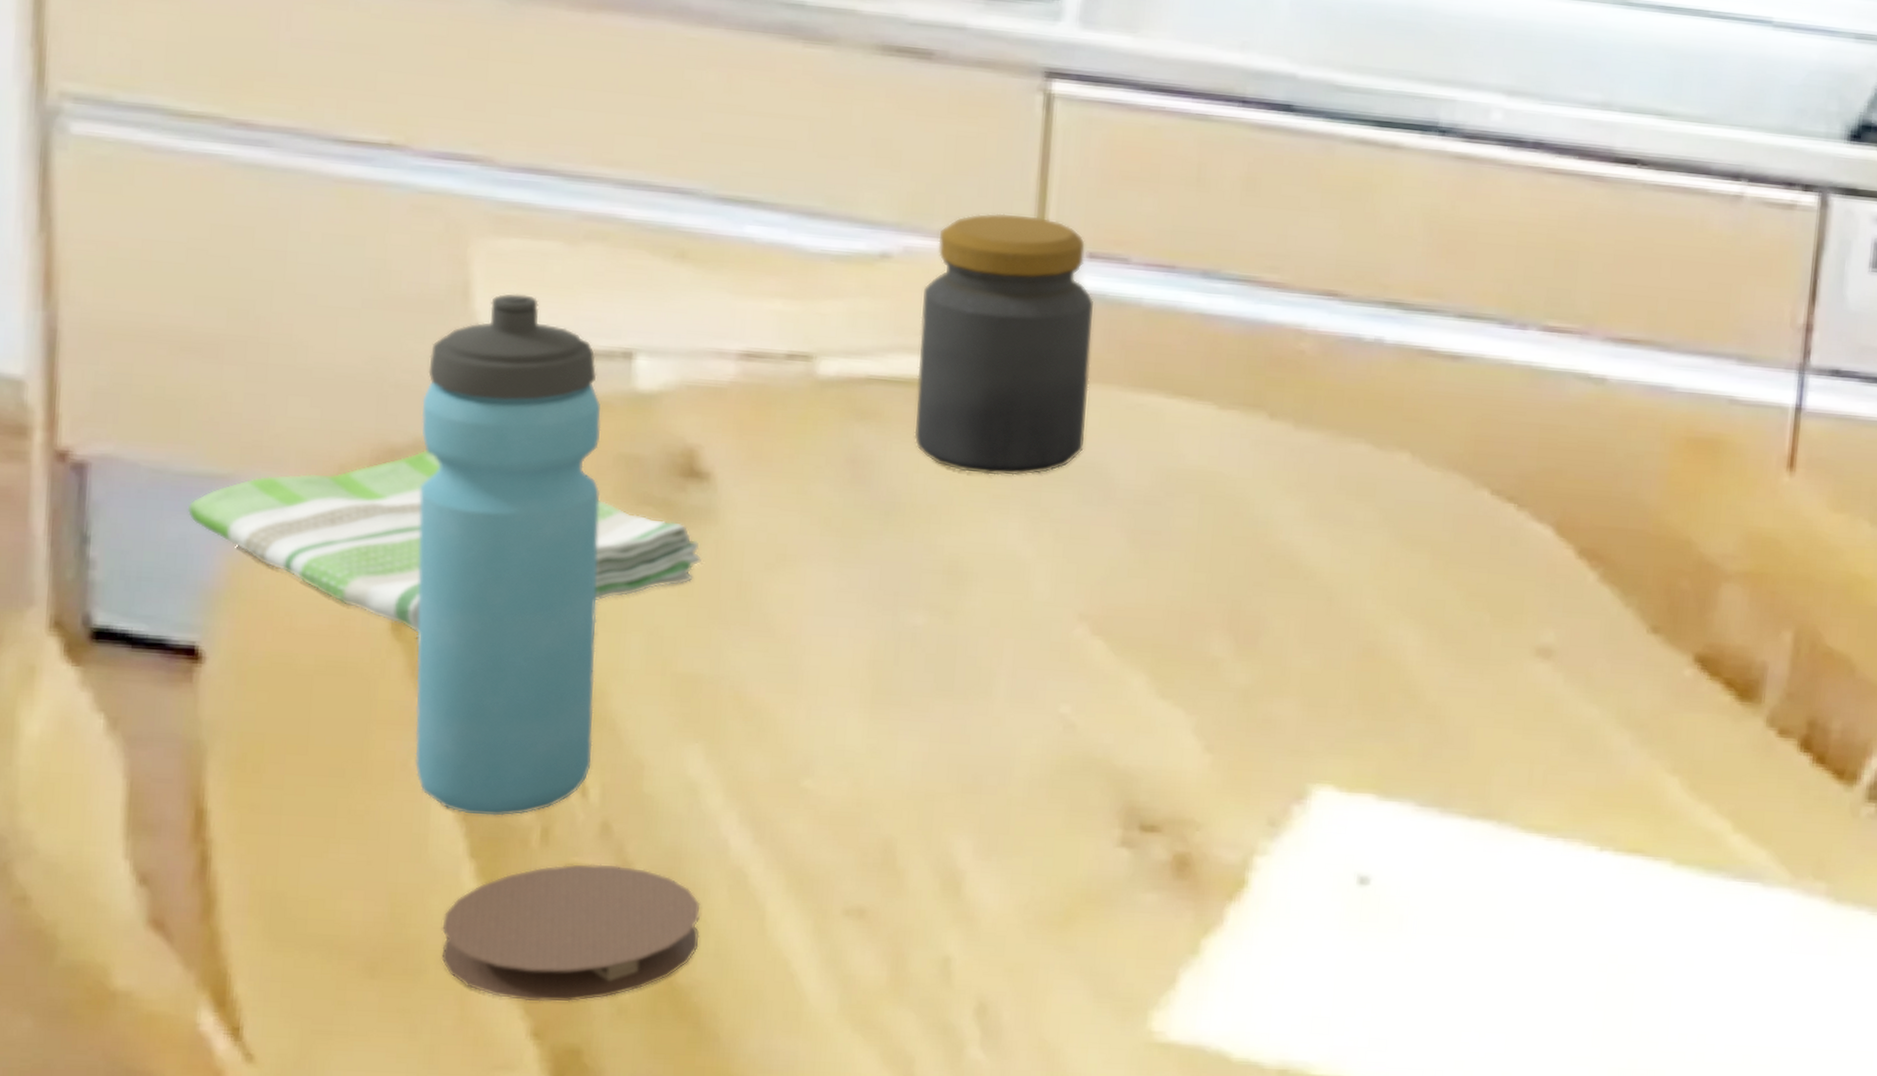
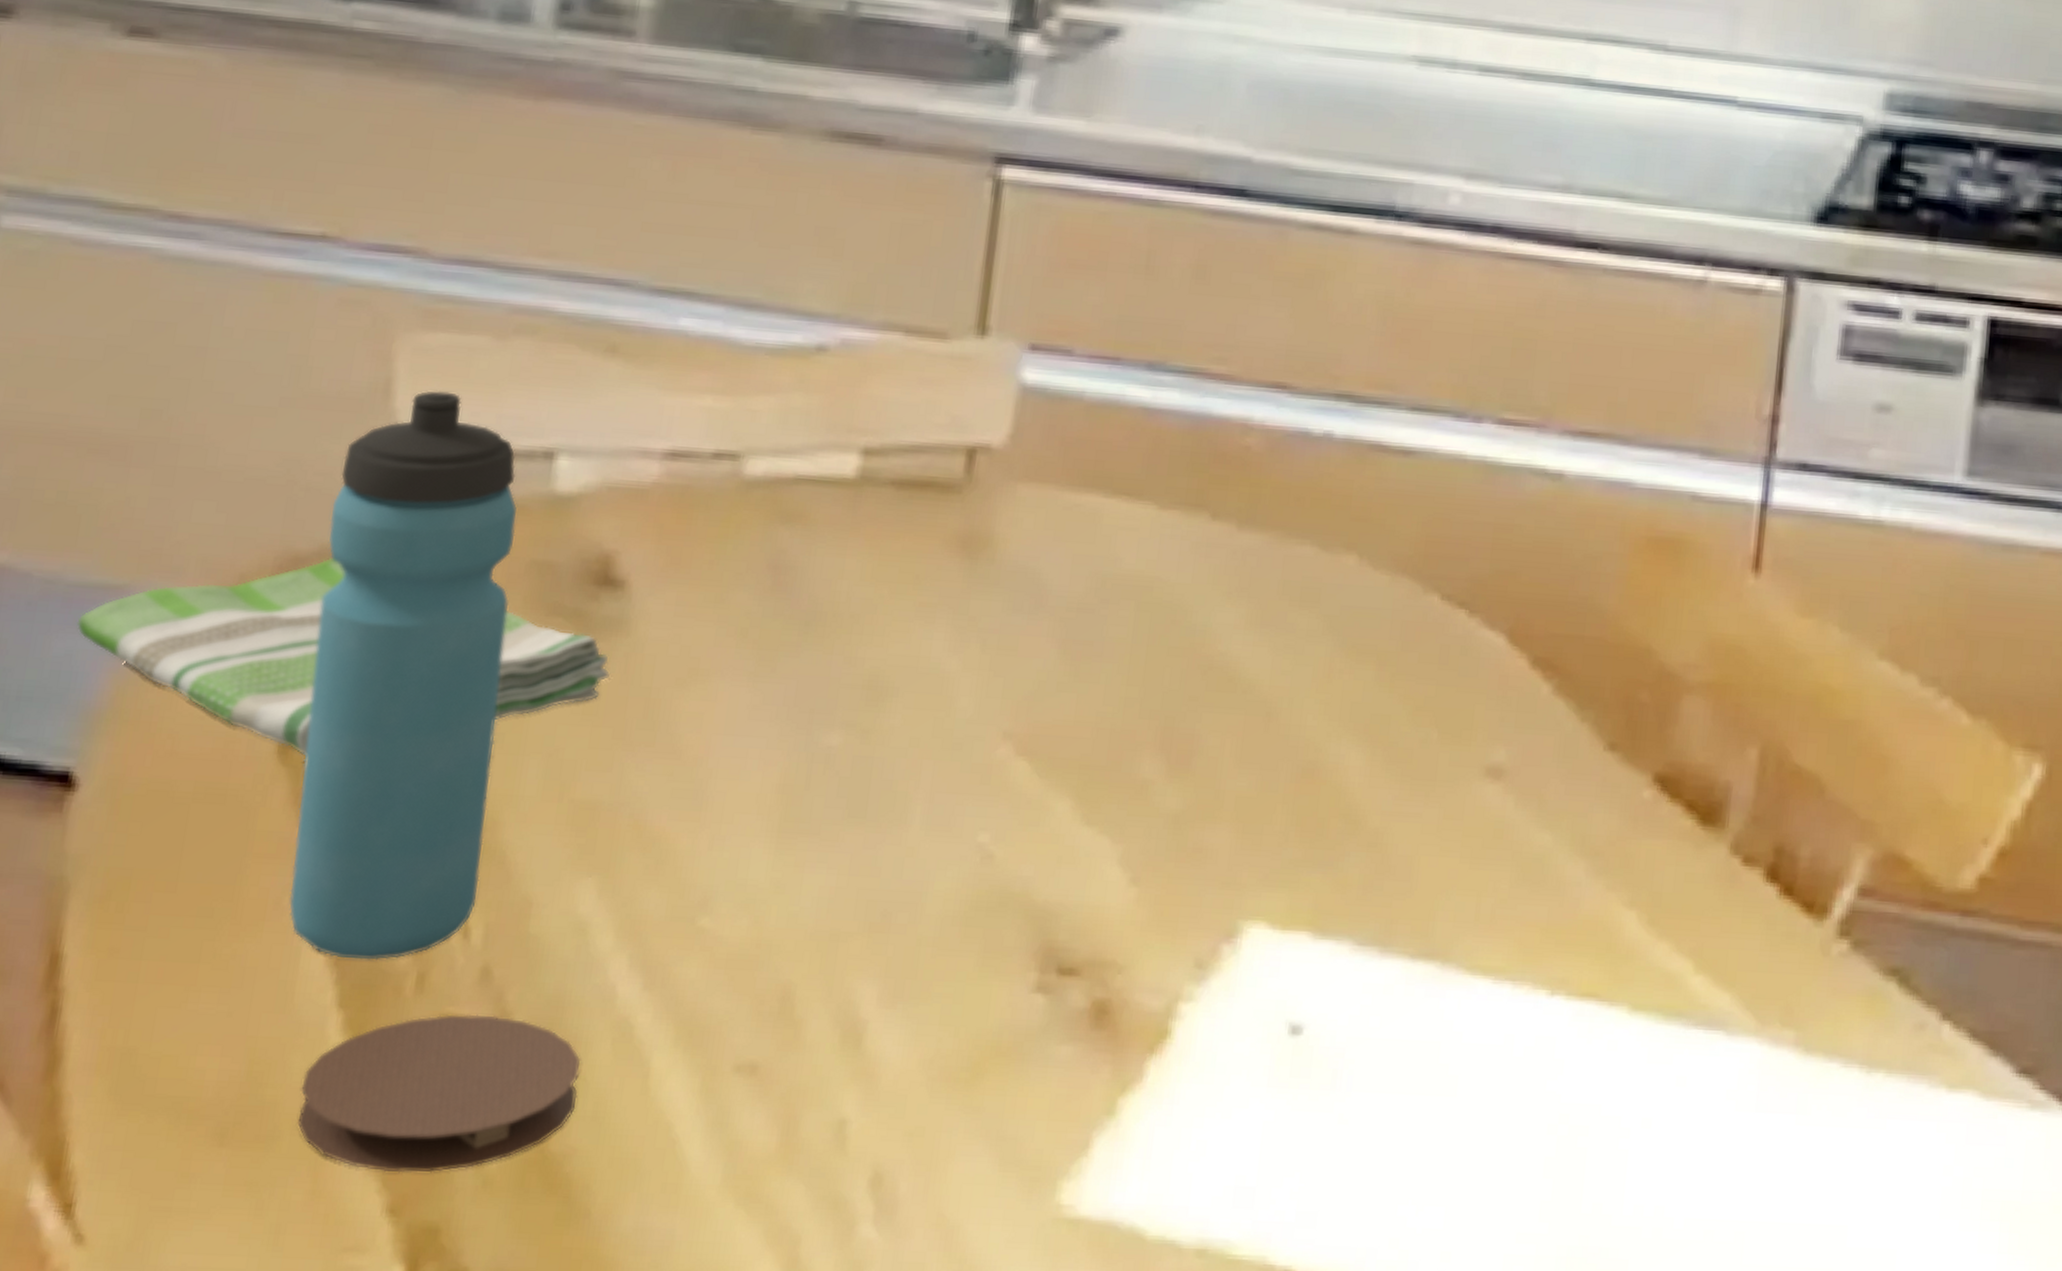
jar: present [914,213,1093,476] -> none [840,303,1034,582]

